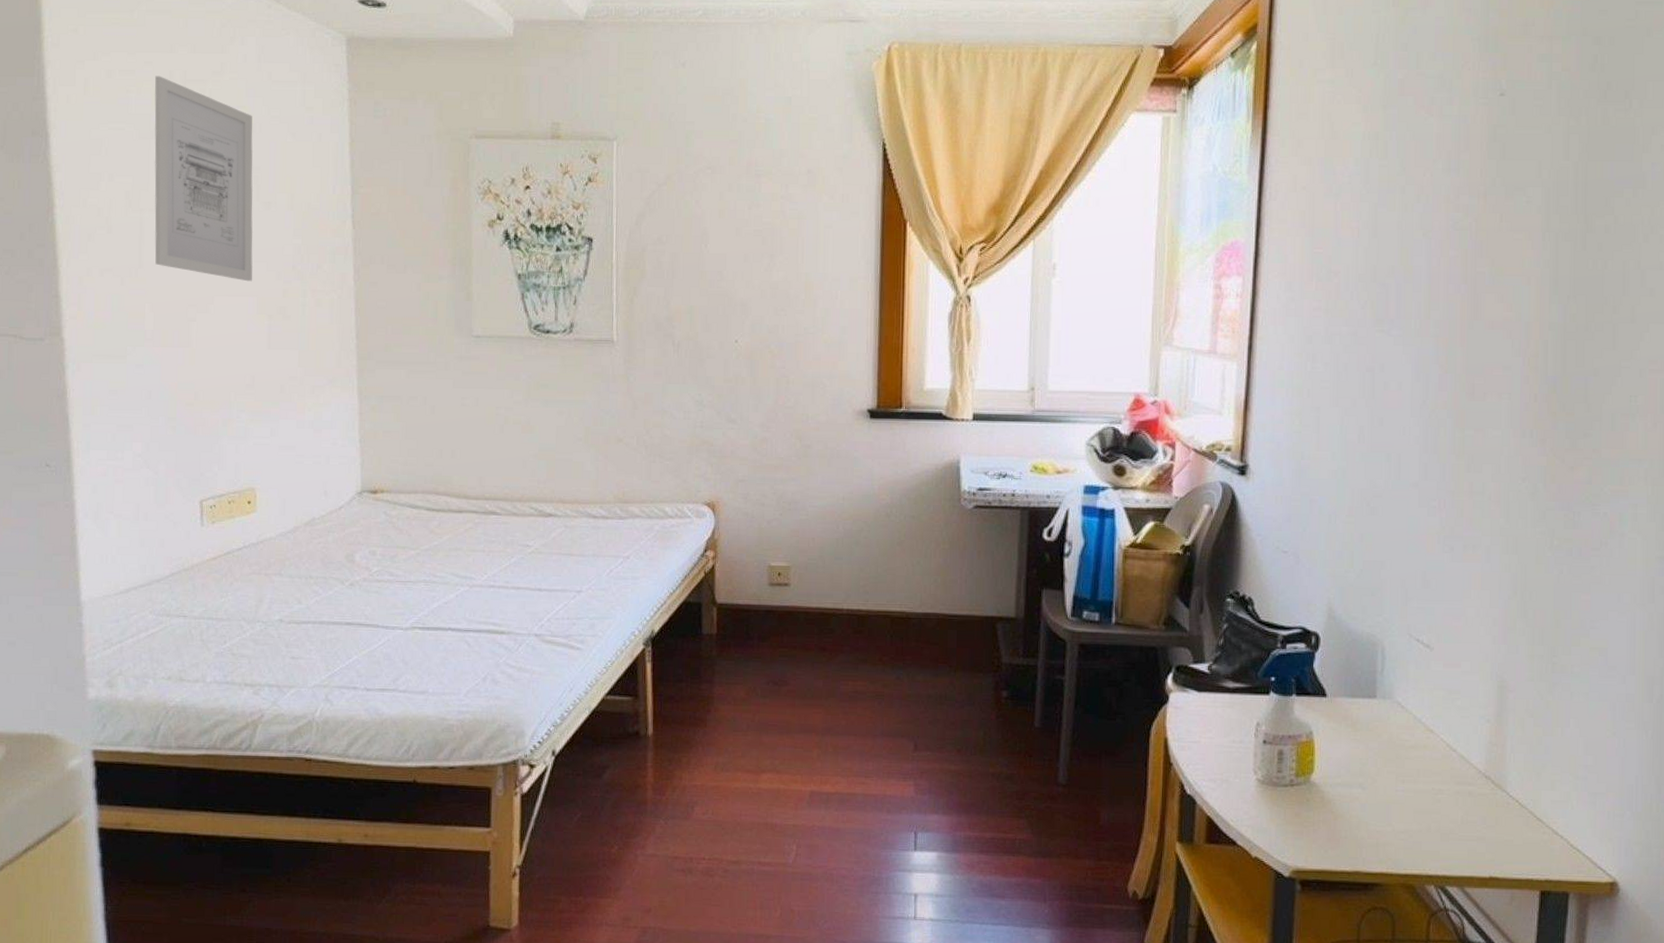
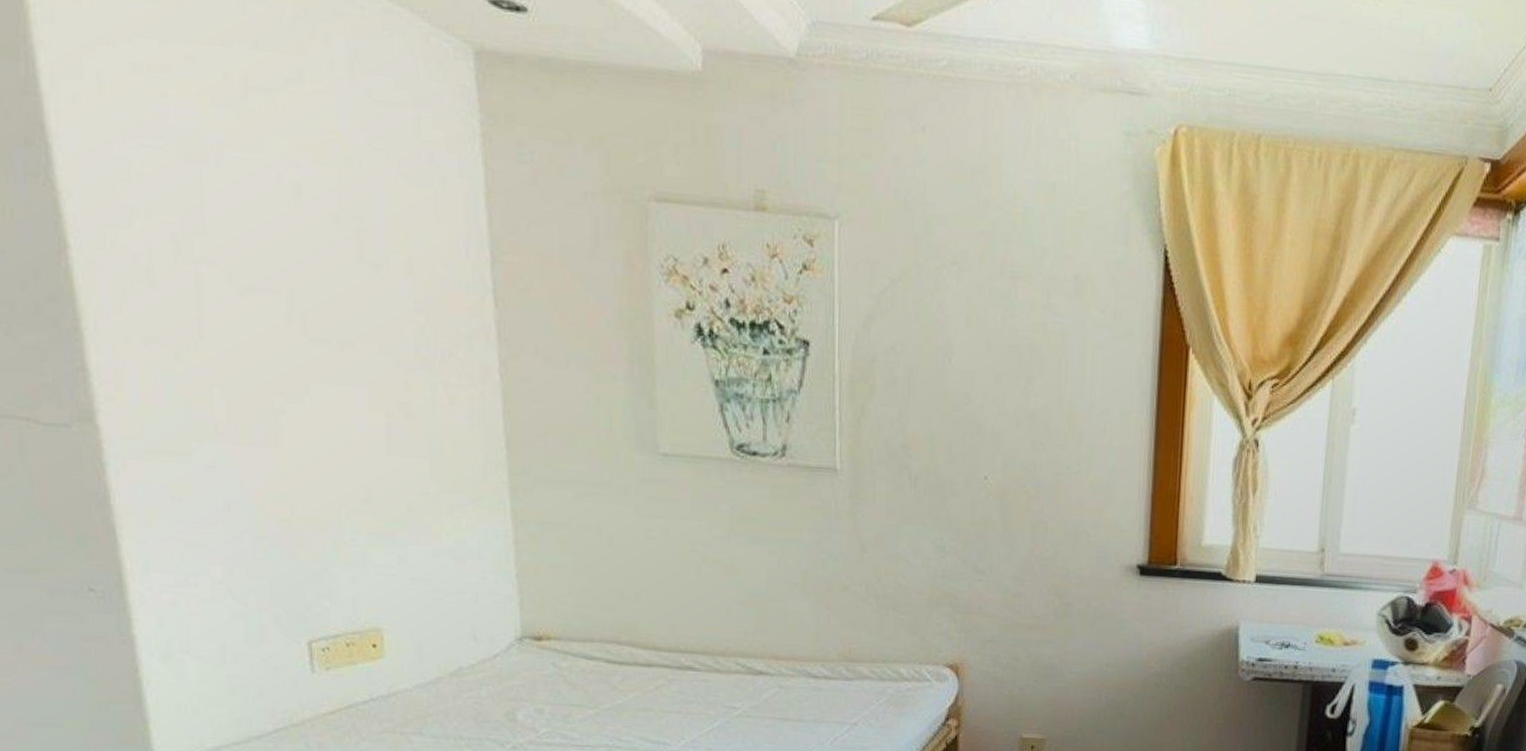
wall art: present [154,76,253,282] -> none [201,77,361,367]

